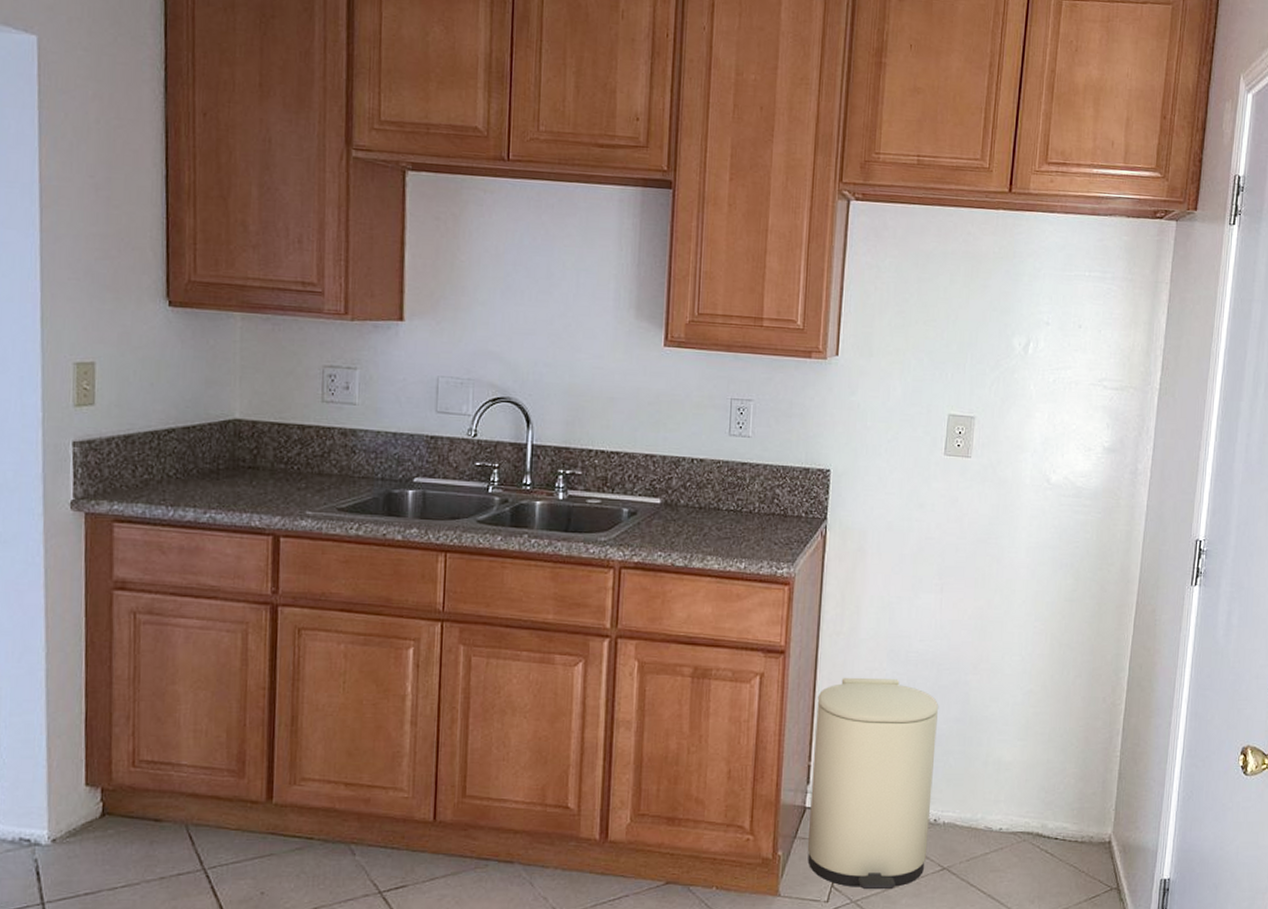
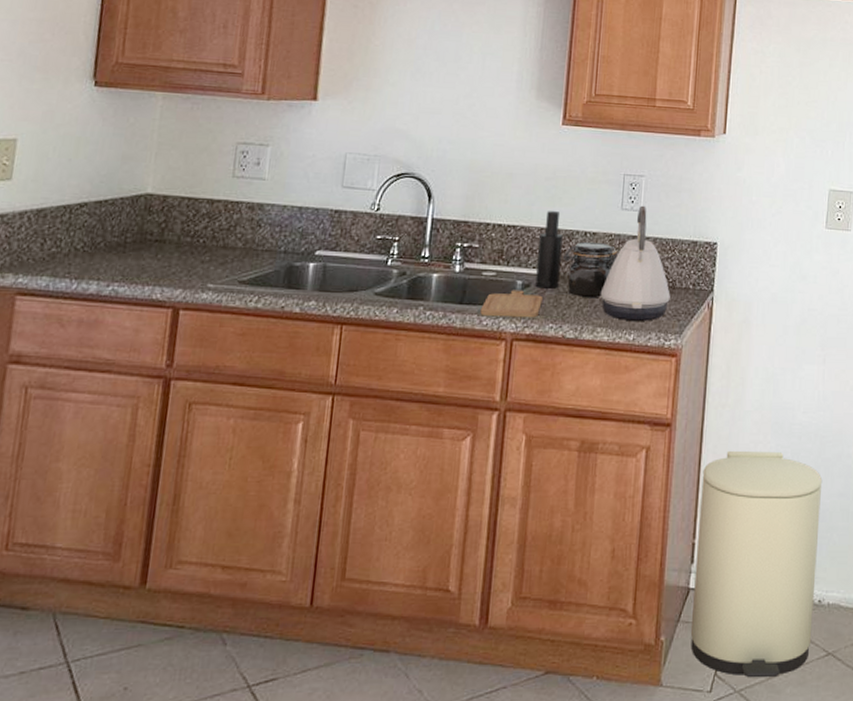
chopping board: none [586,518,650,546] -> present [480,290,543,318]
soap dispenser: none [642,437,669,517] -> present [535,211,563,289]
jar: none [670,469,727,526] -> present [563,242,618,298]
kettle: none [709,431,782,549] -> present [600,205,671,321]

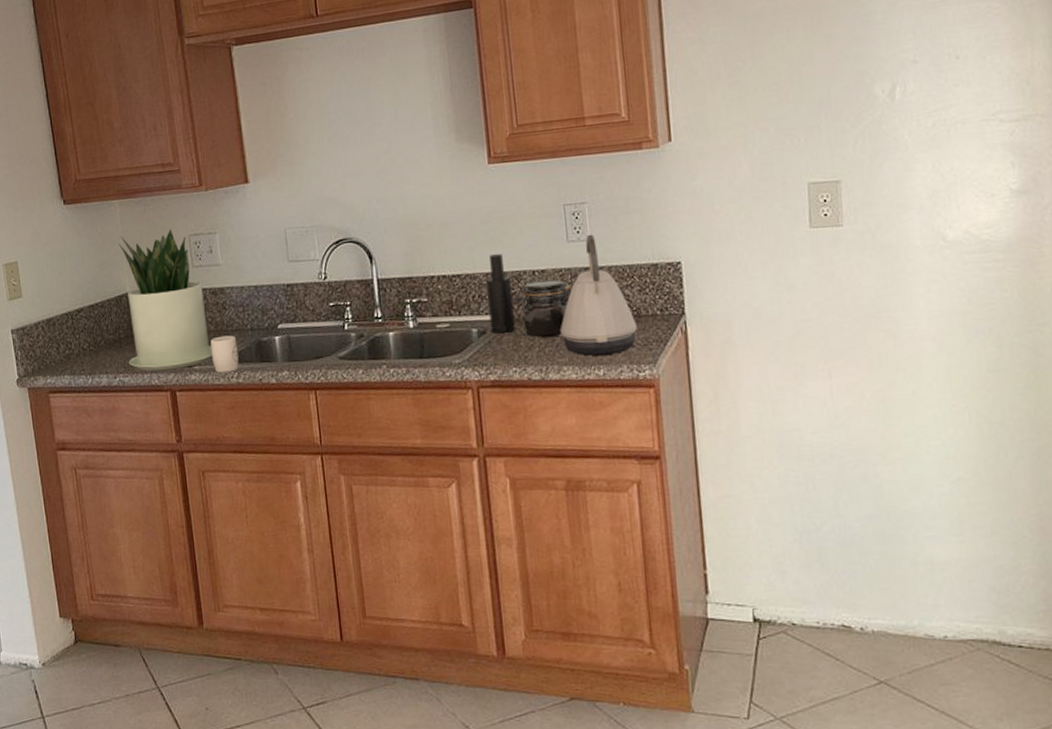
planter: none [129,131,240,286] -> present [118,228,213,372]
mug: none [231,255,266,295] -> present [210,335,239,373]
chopping board: present [480,290,543,318] -> none [441,338,502,368]
pedal bin: present [690,450,823,678] -> none [703,477,858,706]

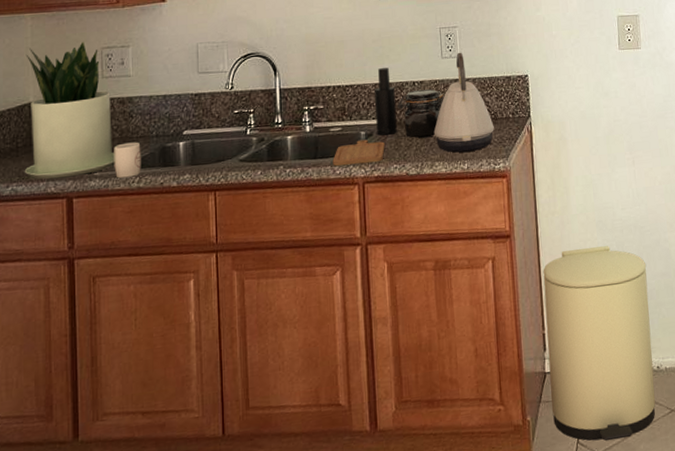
chopping board: none [441,338,502,368] -> present [333,139,385,167]
pedal bin: none [703,477,858,706] -> present [543,246,656,441]

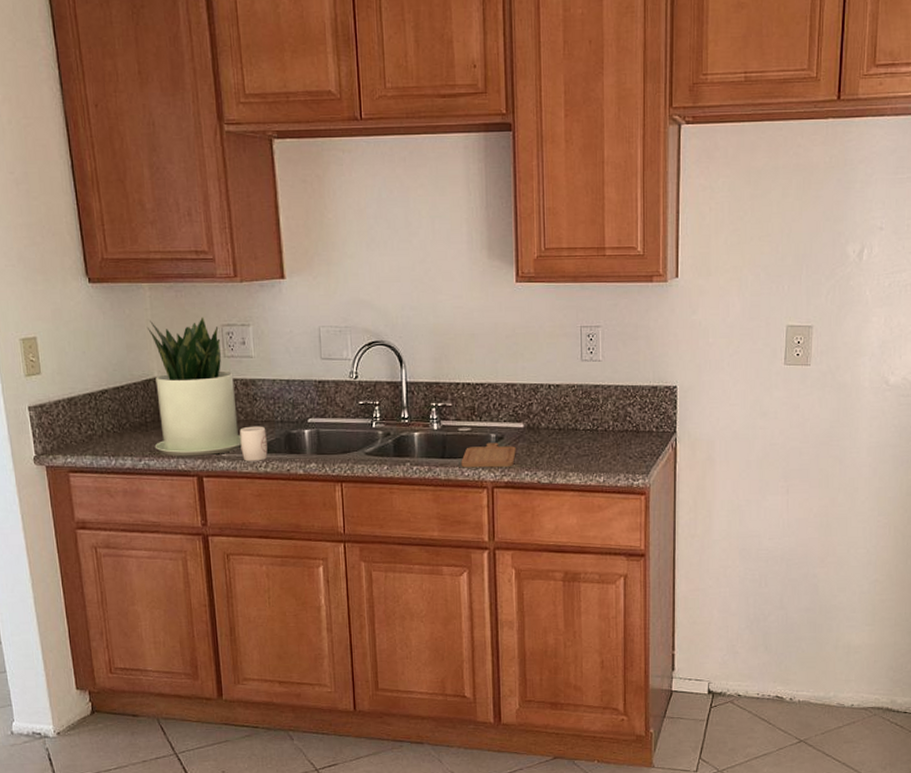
soap dispenser: present [375,68,397,136] -> none [507,367,529,440]
jar: present [398,89,444,138] -> none [531,394,582,446]
kettle: present [433,52,494,153] -> none [569,355,635,464]
pedal bin: present [543,246,656,441] -> none [675,574,790,761]

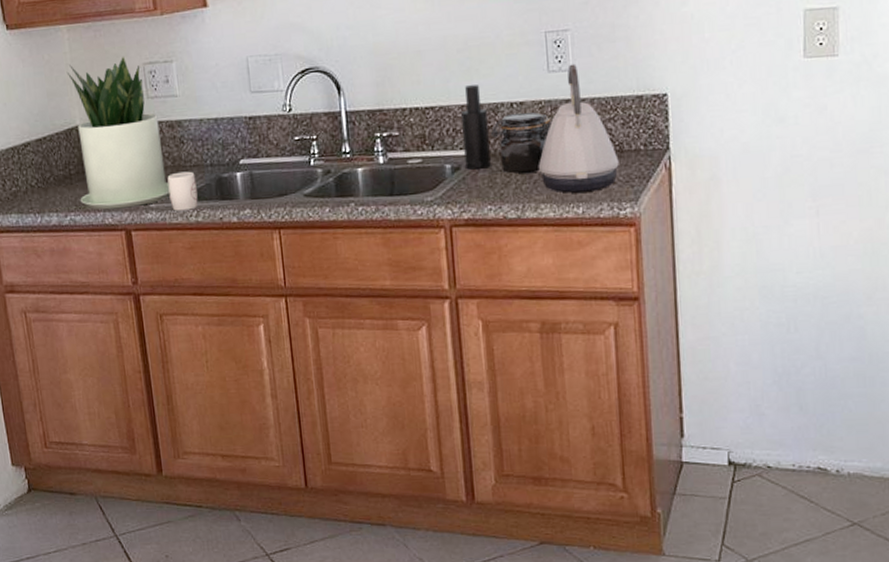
chopping board: present [461,442,516,468] -> none [412,174,476,206]
soap dispenser: none [507,367,529,440] -> present [461,85,491,170]
jar: none [531,394,582,446] -> present [491,112,552,174]
kettle: none [569,355,635,464] -> present [538,63,619,193]

